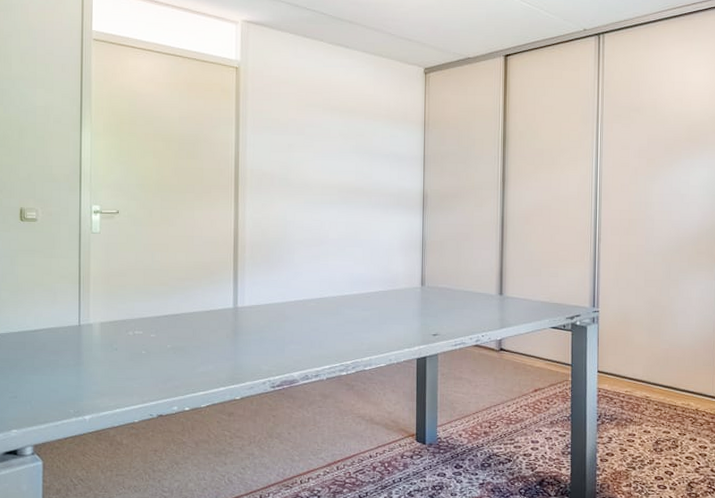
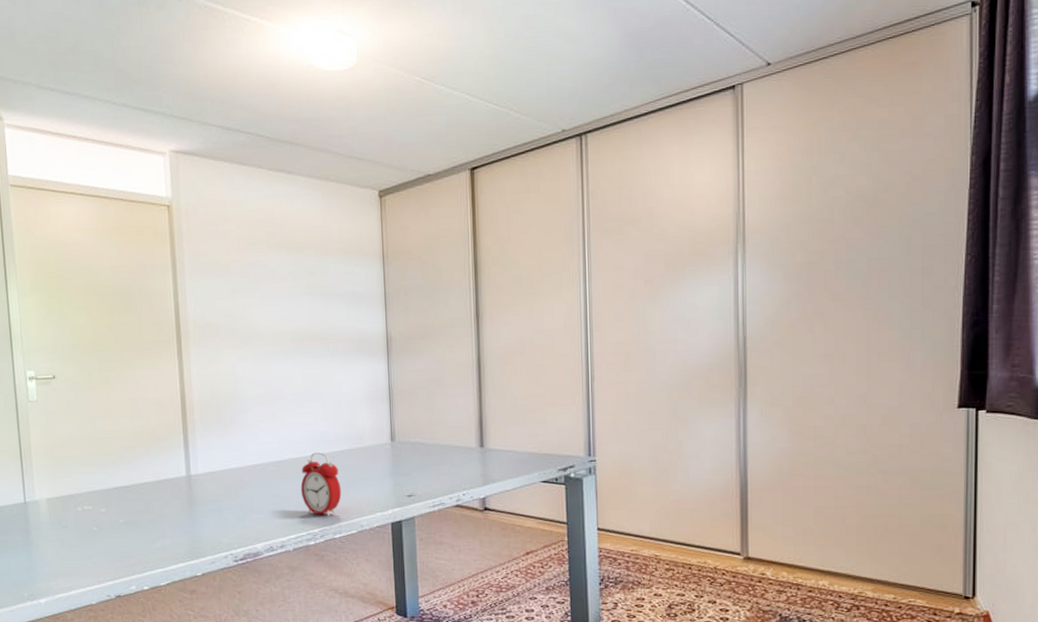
alarm clock: none [337,292,374,350] -> present [300,452,342,516]

